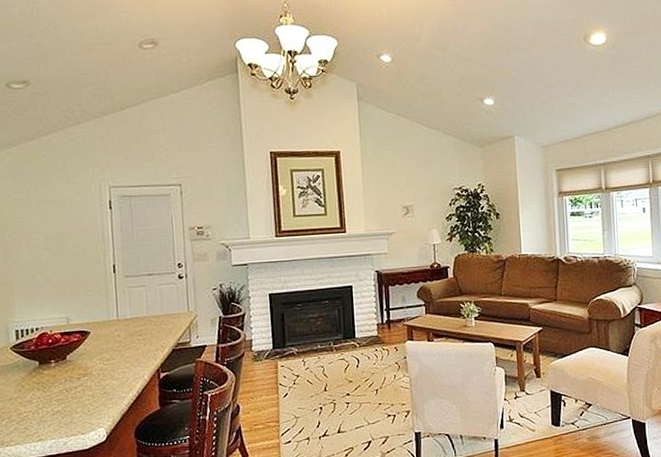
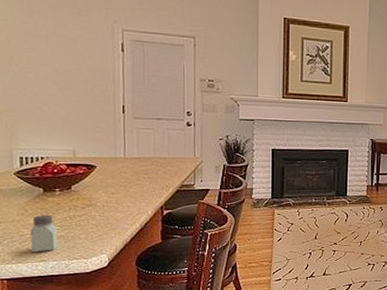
saltshaker: none [27,388,55,432] -> present [30,214,58,252]

